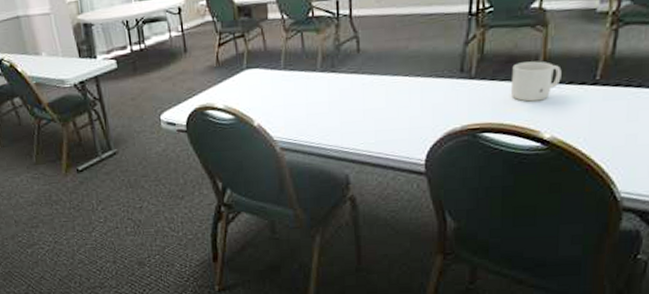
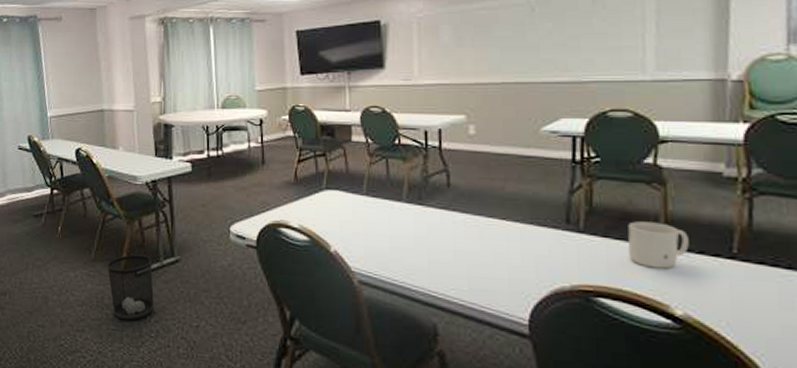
waste bin: none [49,153,99,212] -> present [106,254,154,321]

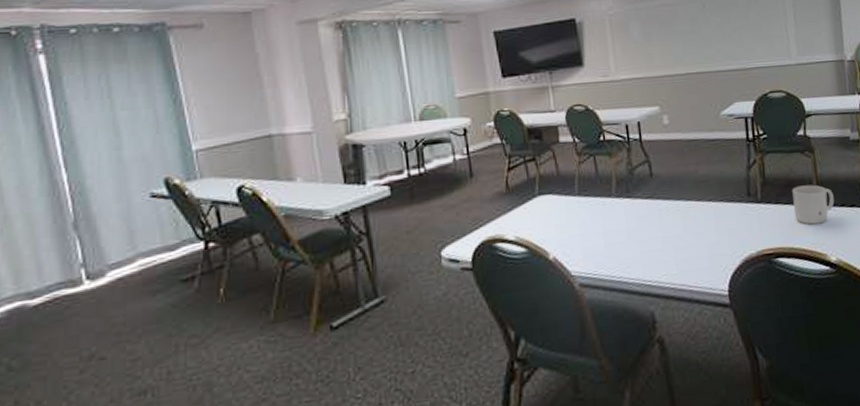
waste bin: present [106,254,154,321] -> none [292,303,358,388]

